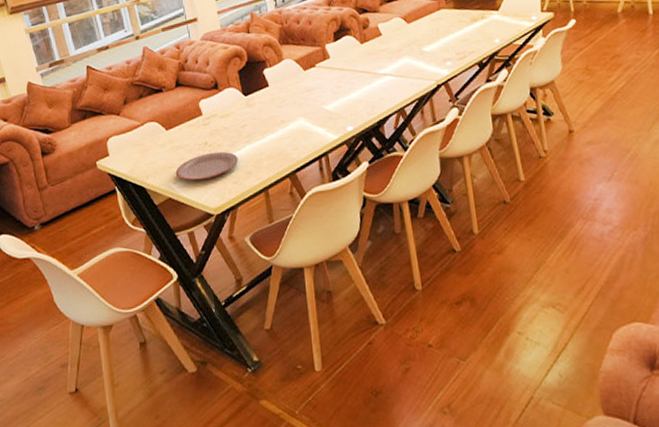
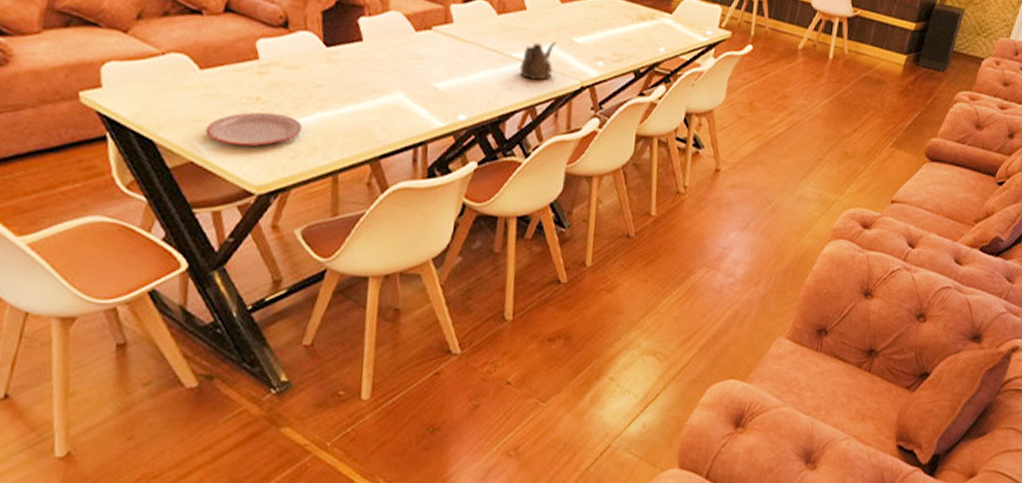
teapot: none [385,54,413,88] -> present [519,41,556,81]

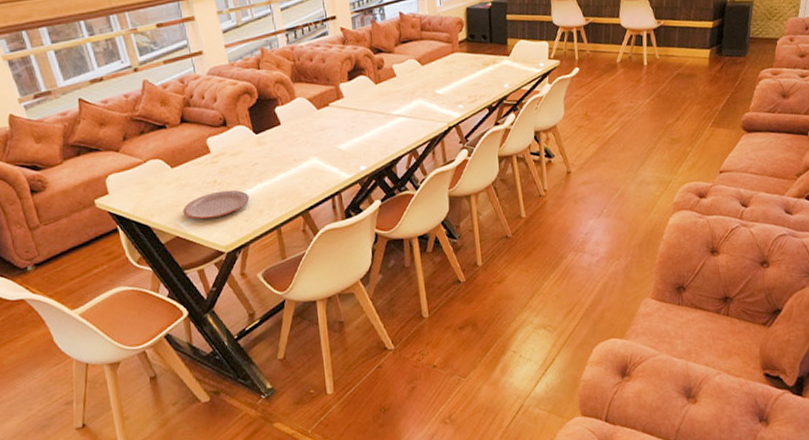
teapot: present [519,41,556,81] -> none [399,96,425,129]

